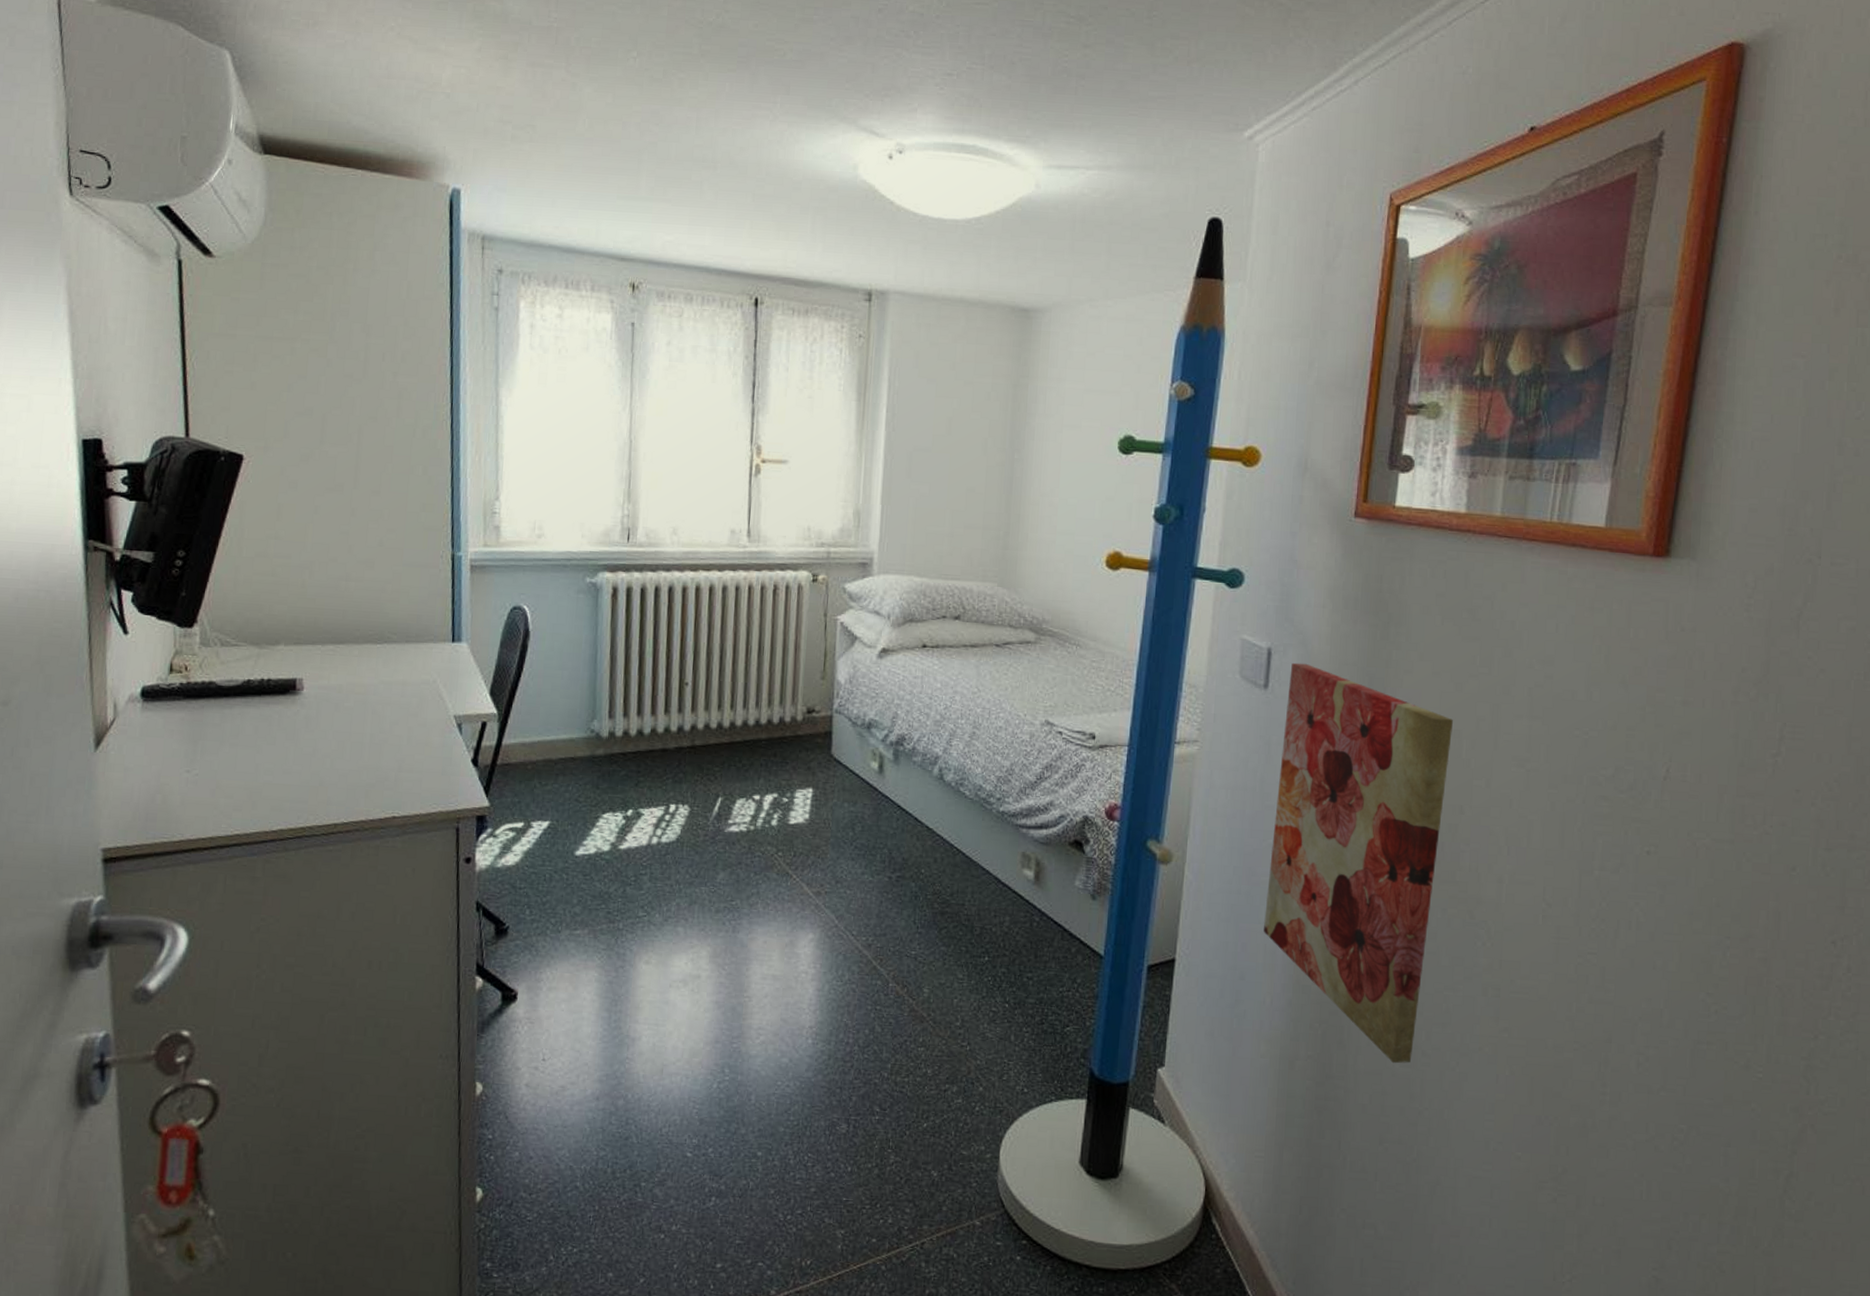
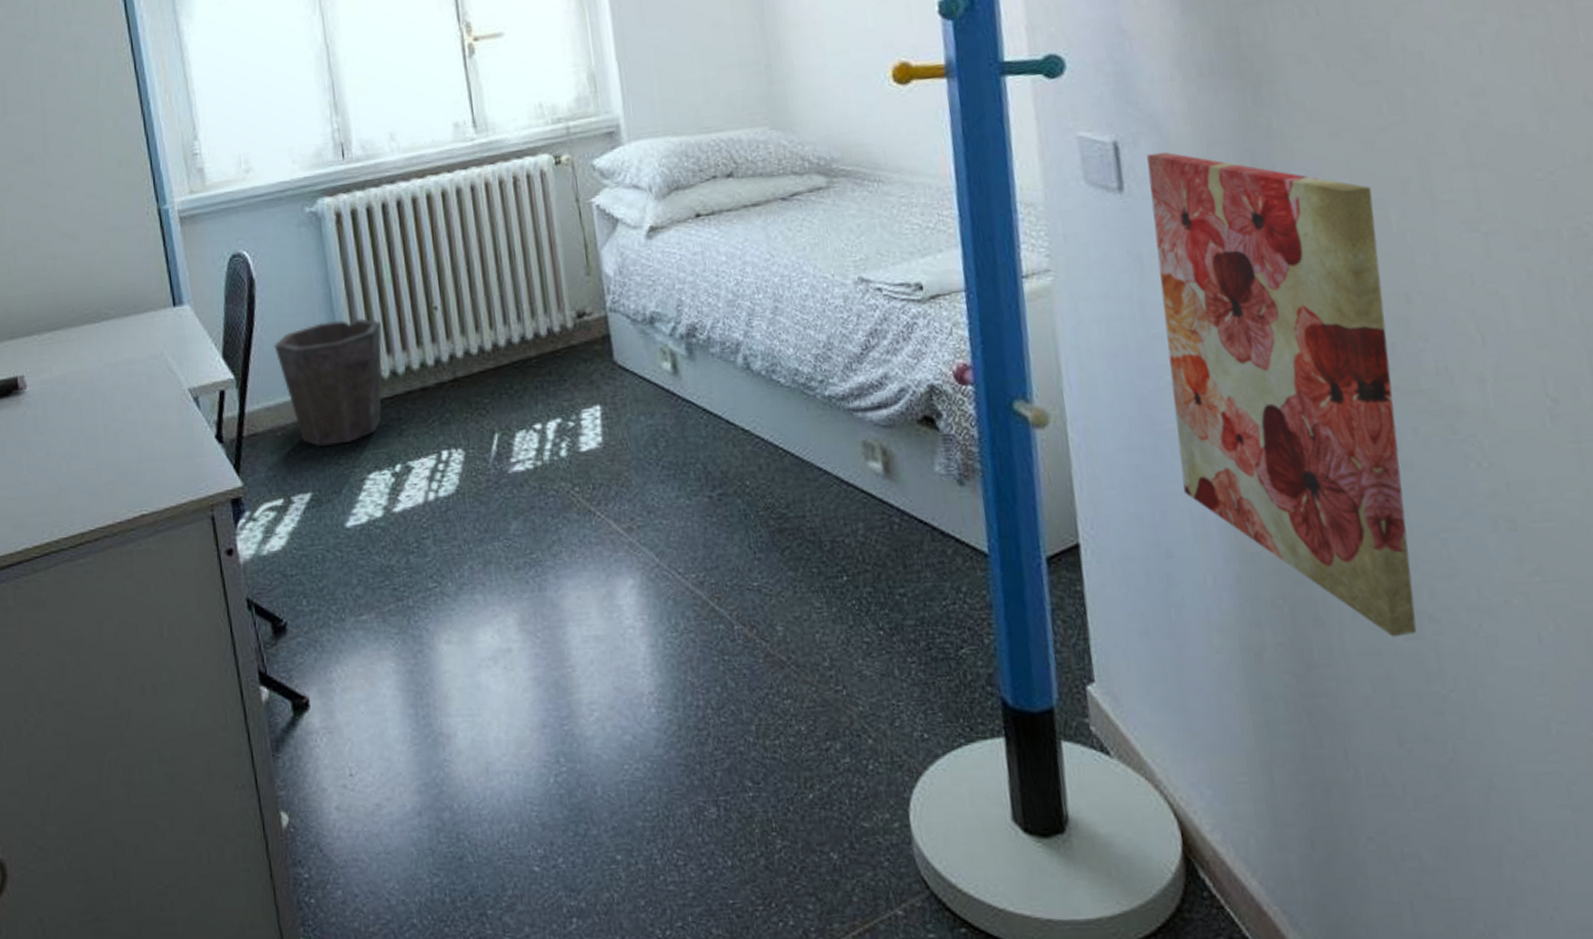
waste bin: none [538,679,637,785] -> present [274,318,383,447]

